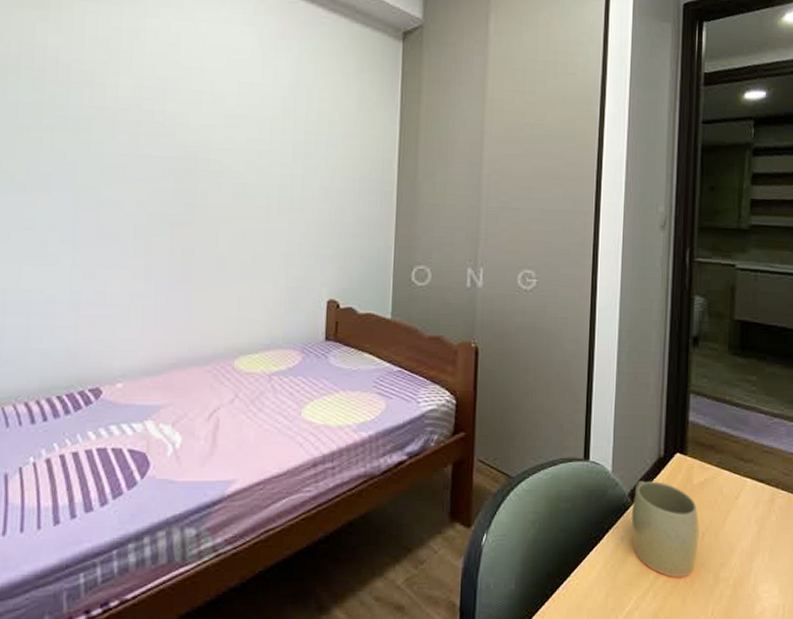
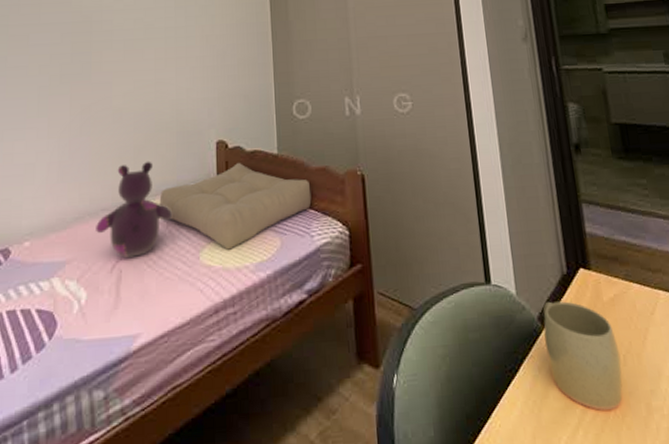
stuffed animal: none [194,313,277,407] -> present [96,161,173,258]
seat cushion: none [262,323,422,408] -> present [159,162,312,250]

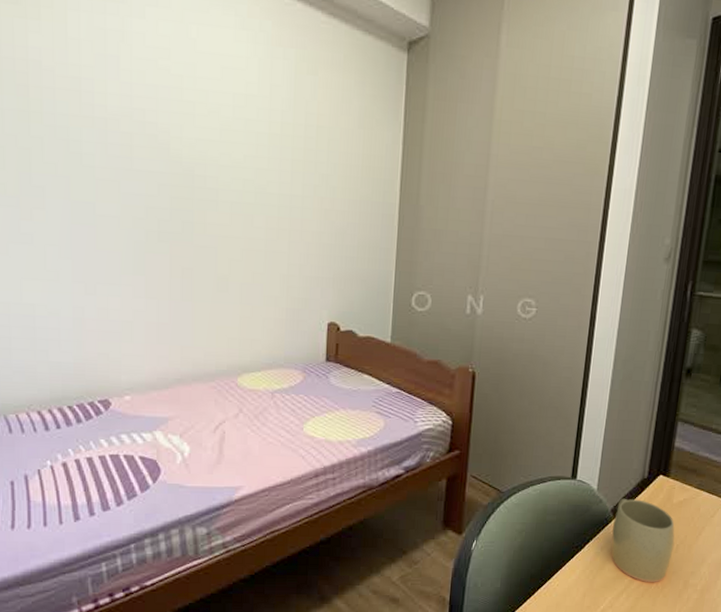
stuffed animal: present [96,161,173,258] -> none [199,333,279,421]
seat cushion: present [159,162,312,250] -> none [265,345,421,425]

